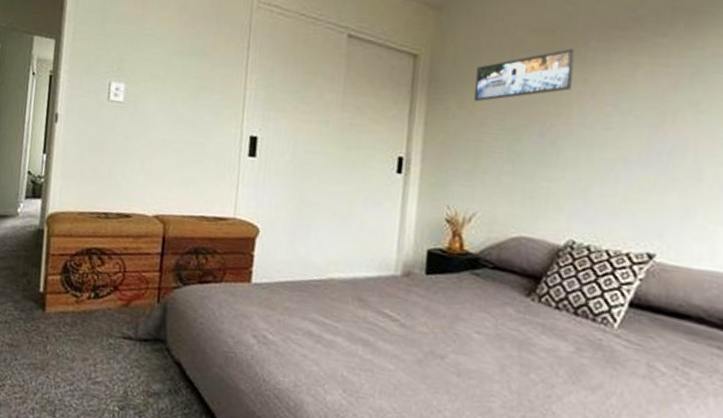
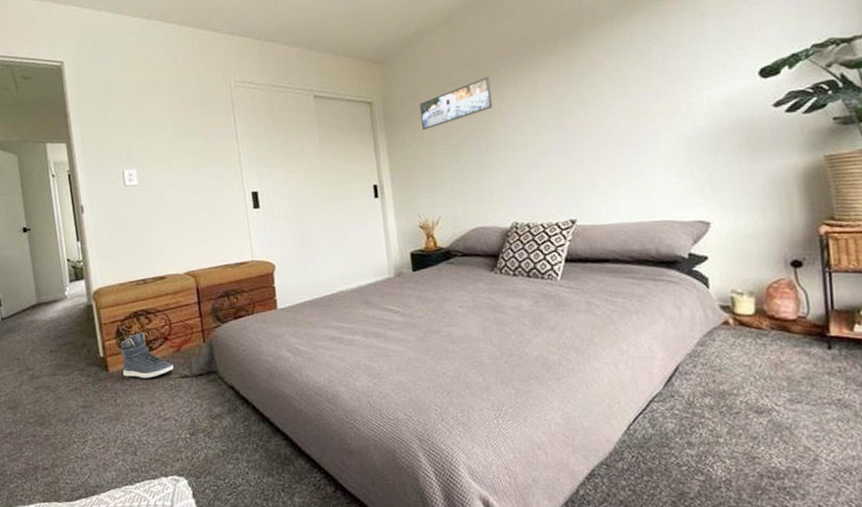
sneaker: none [60,273,118,331] -> present [120,332,173,379]

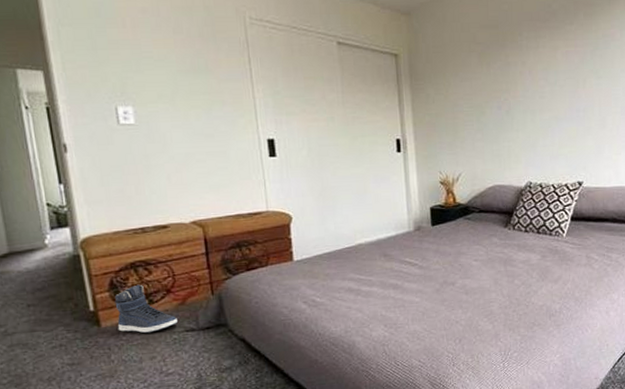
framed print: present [419,76,492,131] -> none [445,39,514,88]

